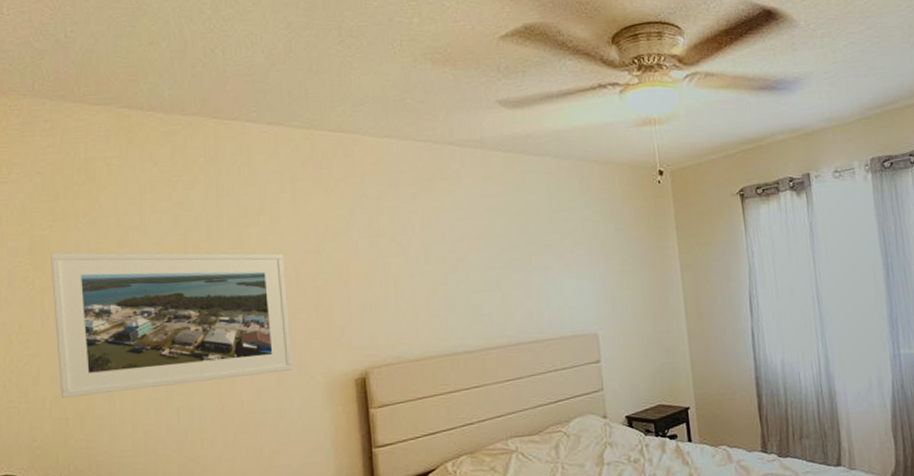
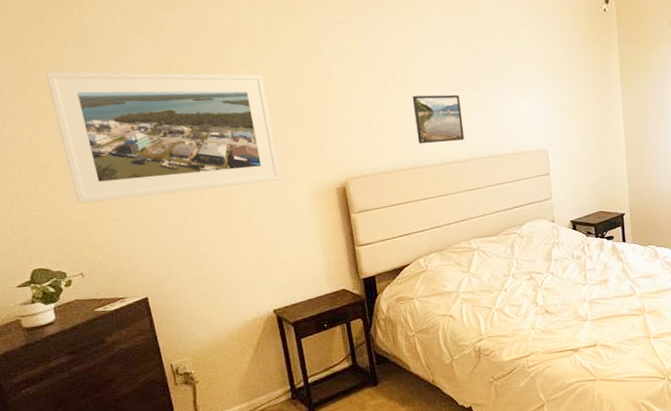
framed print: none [446,273,503,329] -> present [412,94,465,145]

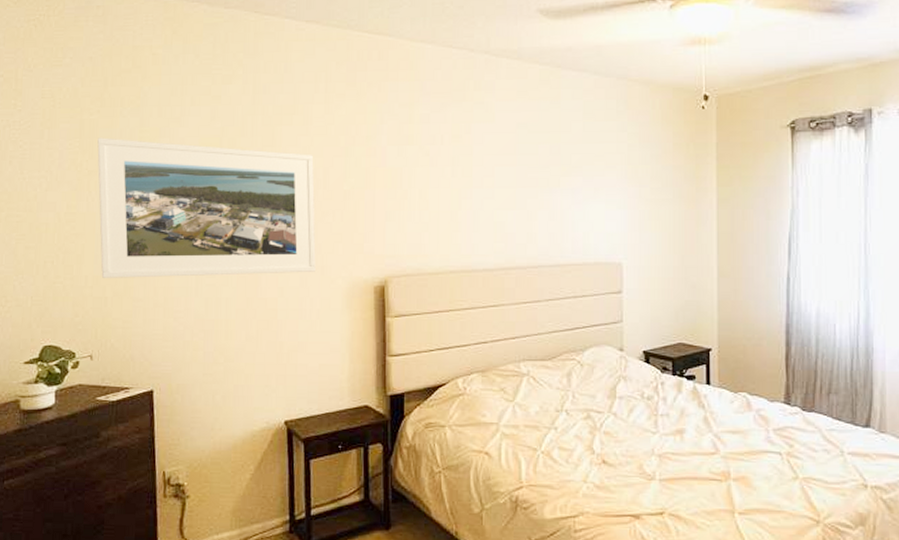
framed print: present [412,94,465,145] -> none [471,189,526,245]

